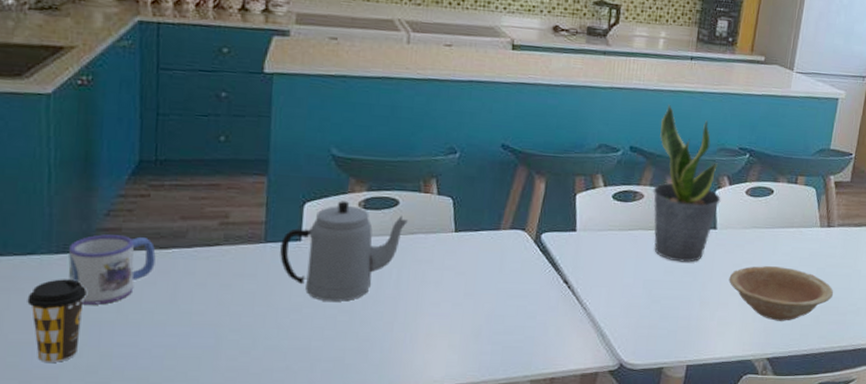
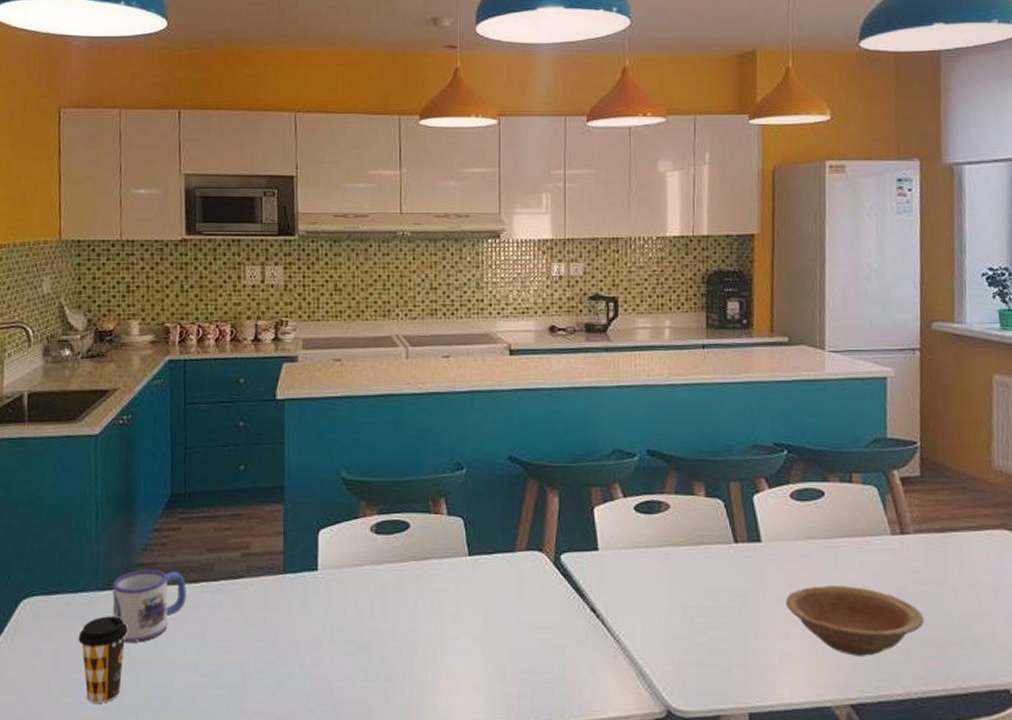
teapot: present [280,201,409,302] -> none [299,526,421,636]
potted plant: present [653,104,721,263] -> none [679,399,761,584]

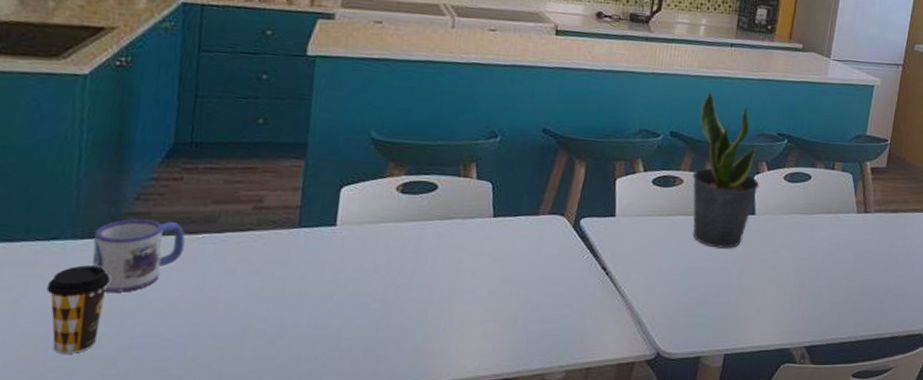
potted plant: none [679,399,761,584] -> present [692,90,760,249]
bowl: present [785,586,925,656] -> none [767,252,871,309]

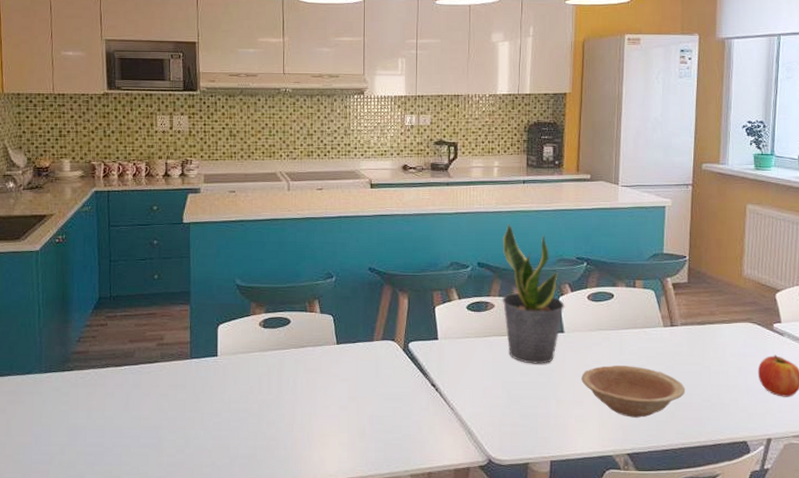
coffee cup: present [46,265,110,354] -> none [27,392,66,459]
mug: present [92,219,185,292] -> none [53,356,113,412]
bowl: none [767,252,871,309] -> present [581,365,686,418]

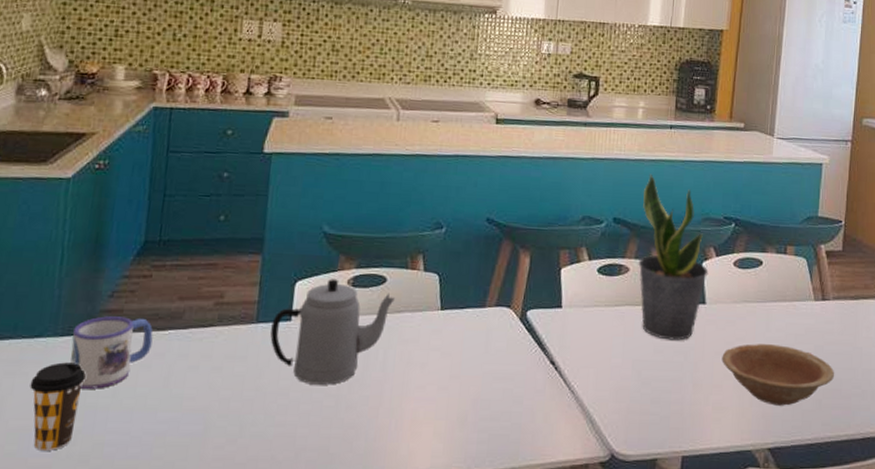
coffee cup: none [27,392,66,459] -> present [29,362,86,451]
mug: none [53,356,113,412] -> present [70,316,153,389]
teapot: none [202,322,299,406] -> present [270,279,396,385]

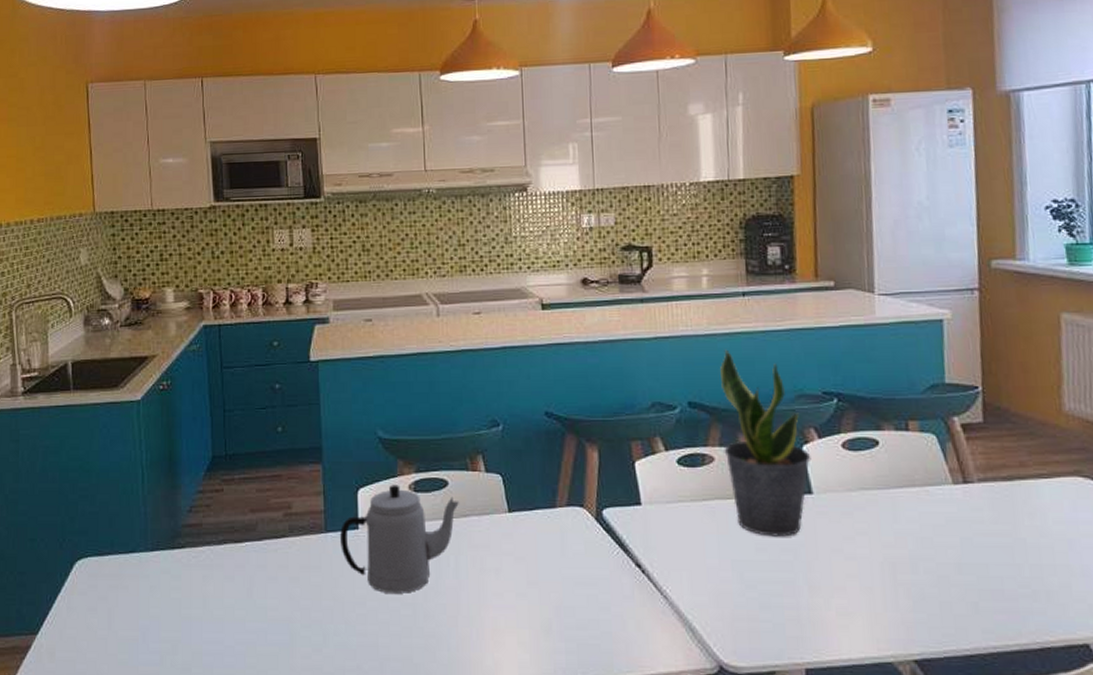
coffee cup: present [29,362,86,451] -> none [131,576,177,659]
mug: present [70,316,153,389] -> none [162,530,232,601]
bowl: present [722,344,835,406] -> none [840,538,993,610]

